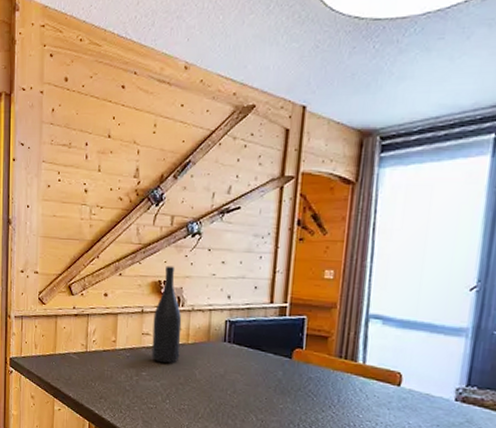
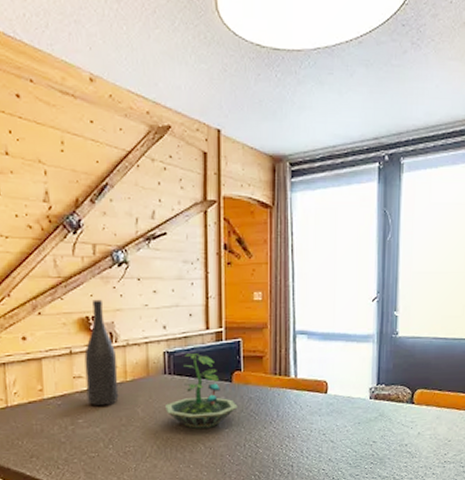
terrarium: none [222,325,295,401] -> present [166,353,238,429]

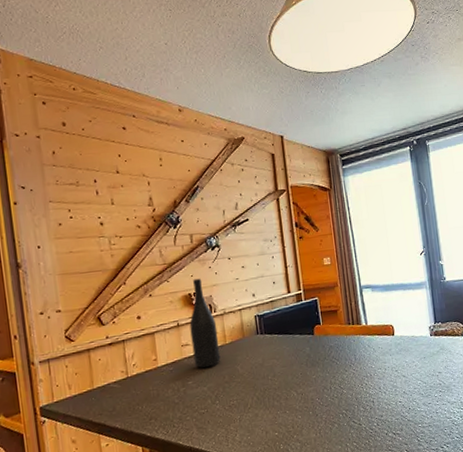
terrarium: present [166,353,238,429] -> none [260,314,321,379]

